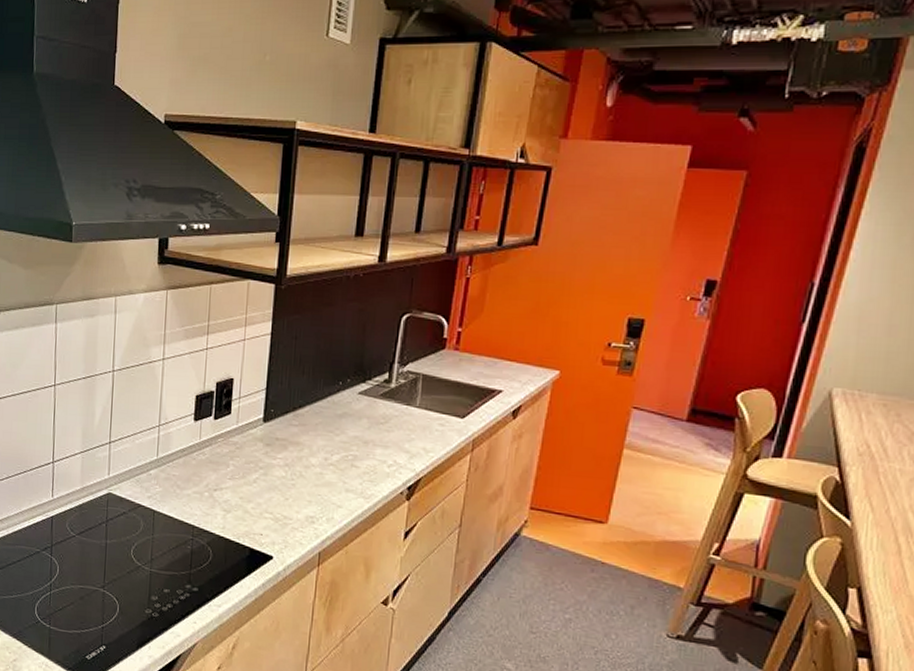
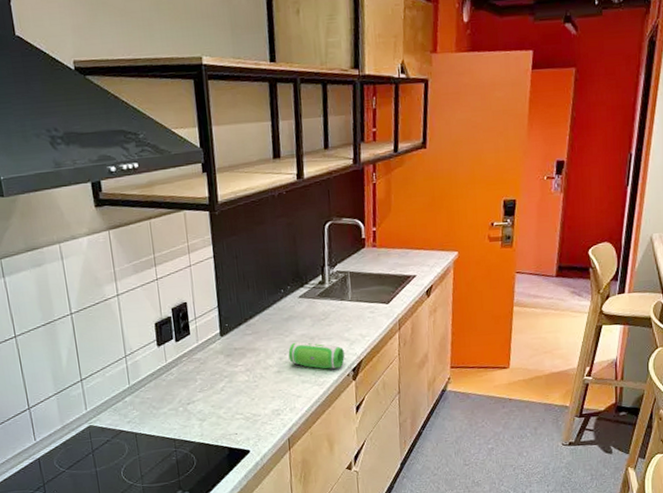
speaker: none [335,443,401,483] -> present [288,341,345,369]

